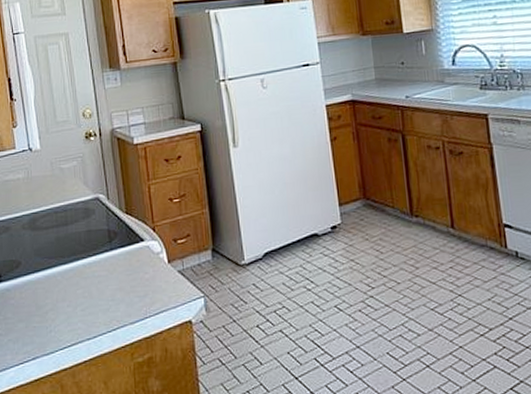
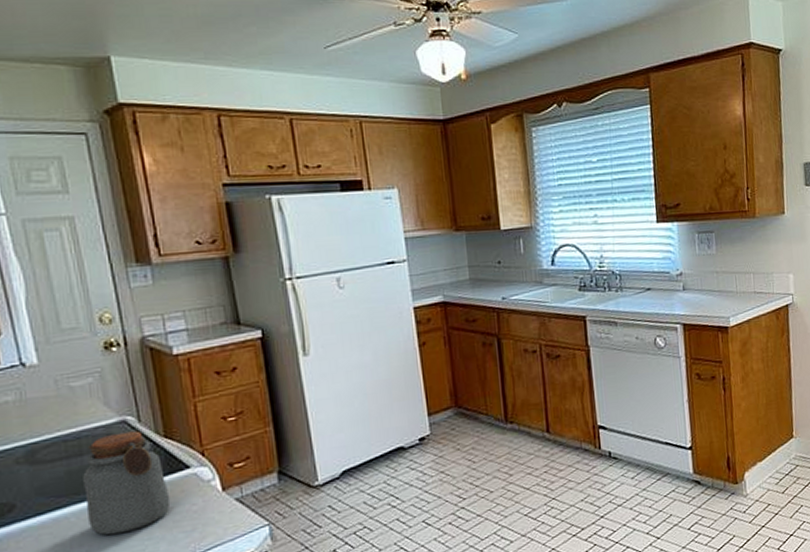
jar: none [67,207,129,294] -> present [83,430,171,536]

